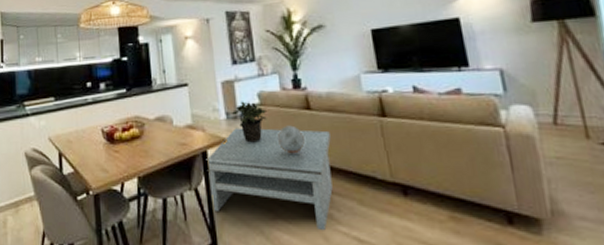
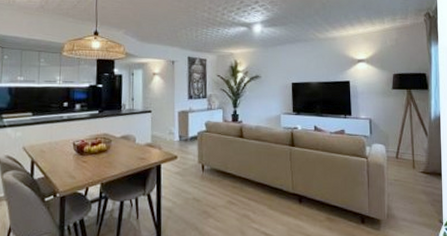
coffee table: present [206,128,333,231] -> none [159,148,255,228]
potted plant: present [232,101,267,143] -> none [184,128,210,160]
decorative sphere: present [277,125,305,154] -> none [216,148,236,170]

